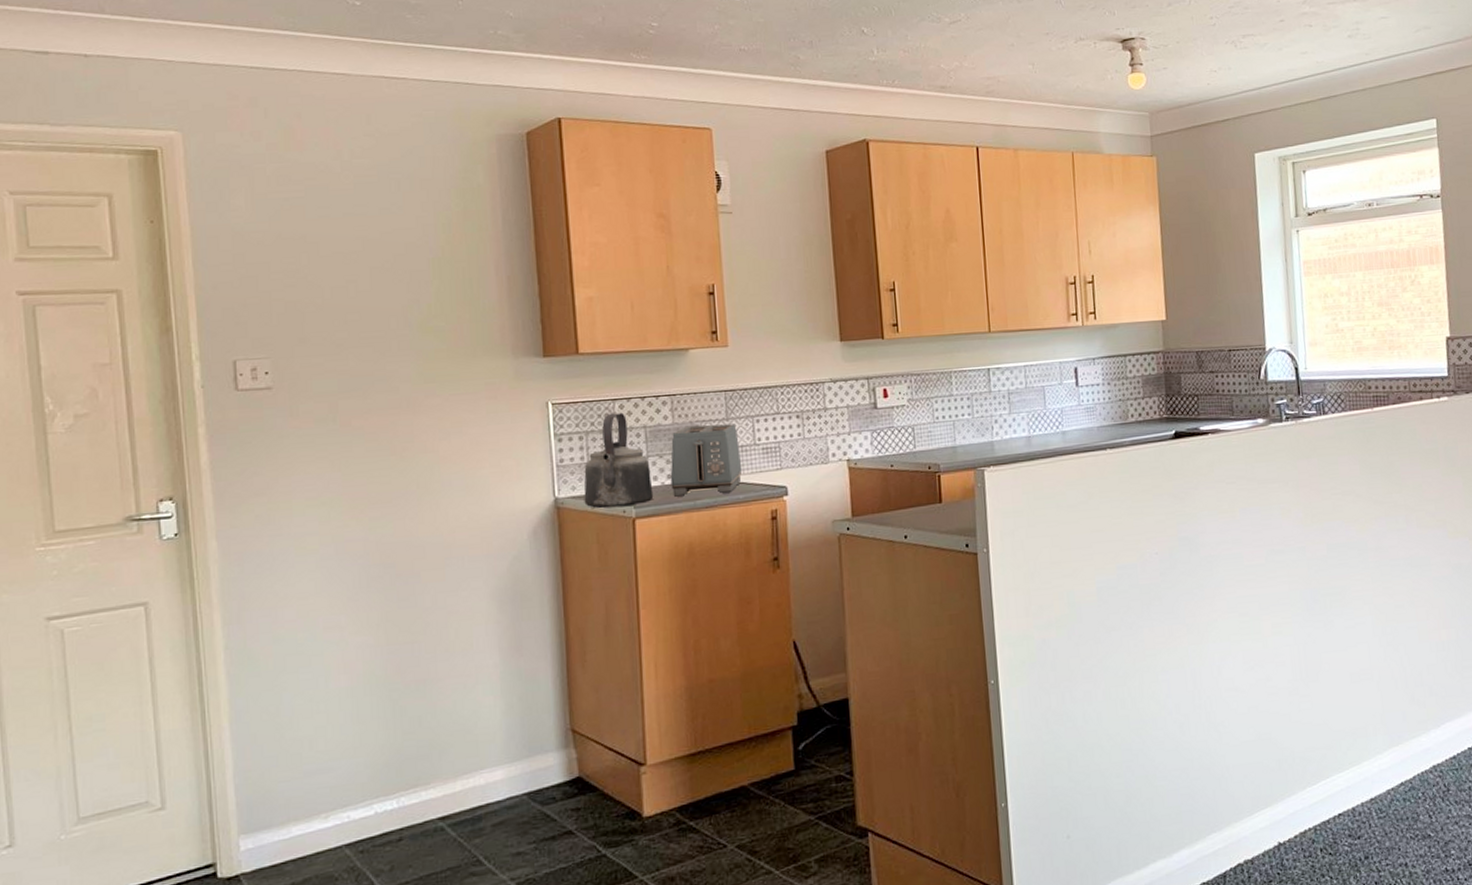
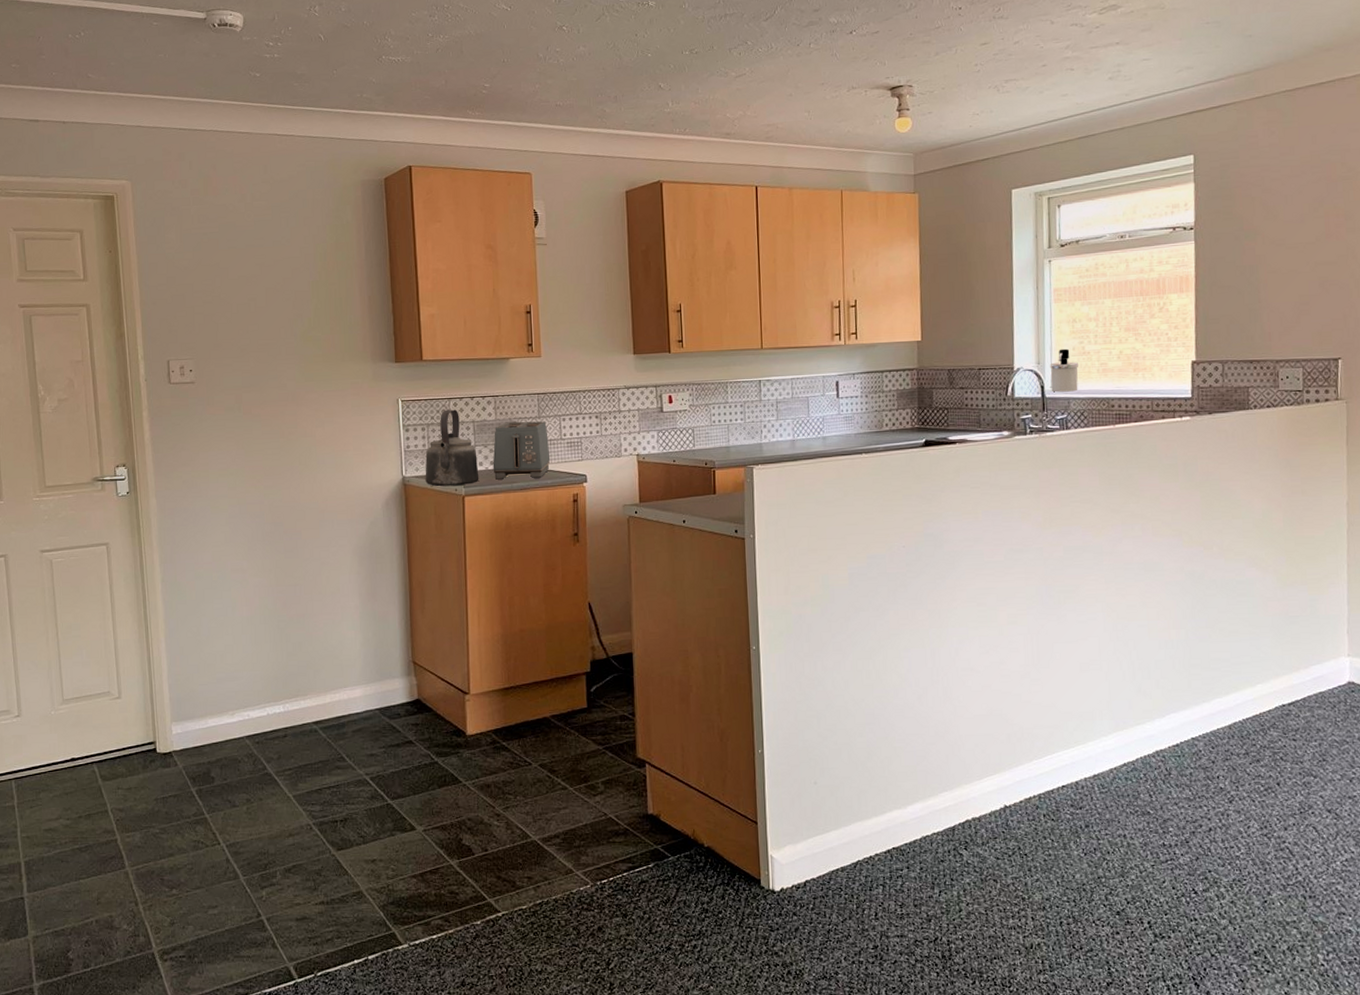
soap dispenser: none [1303,326,1334,374] -> present [1050,348,1078,393]

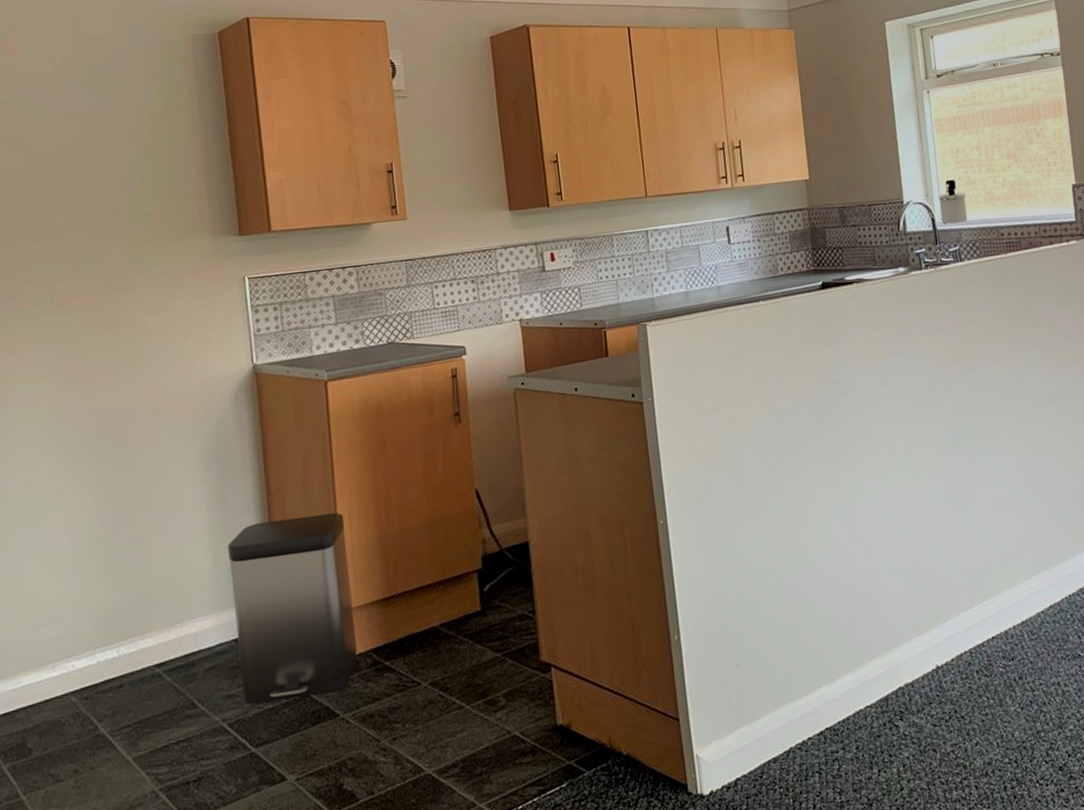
pedal bin: none [375,610,480,764] -> present [227,512,358,704]
kettle: present [425,409,479,486] -> none [279,284,343,372]
toaster: present [492,421,551,480] -> none [358,290,424,360]

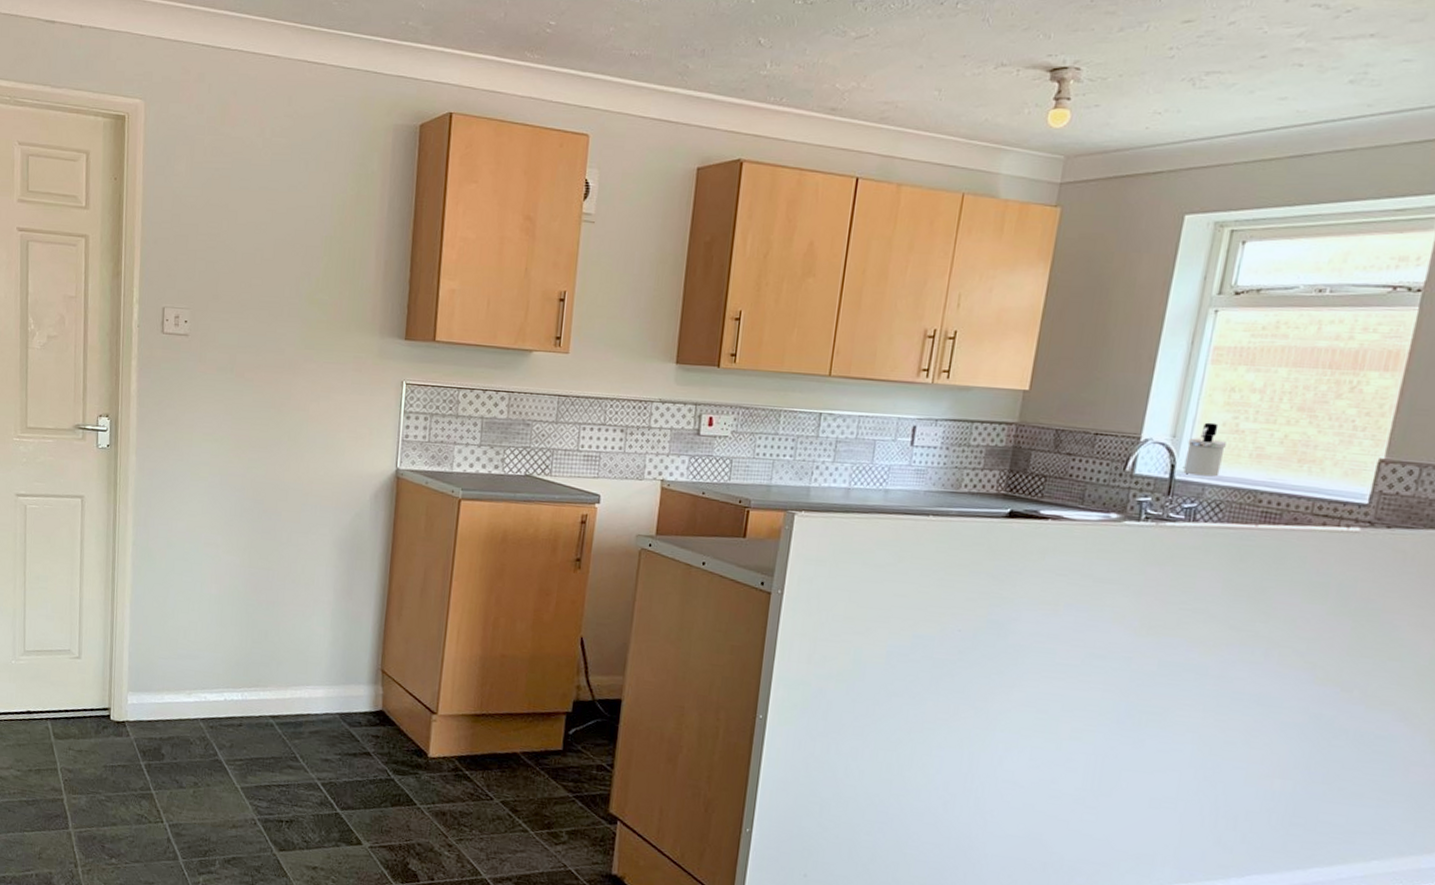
pedal bin: present [227,512,358,704] -> none [338,616,453,784]

